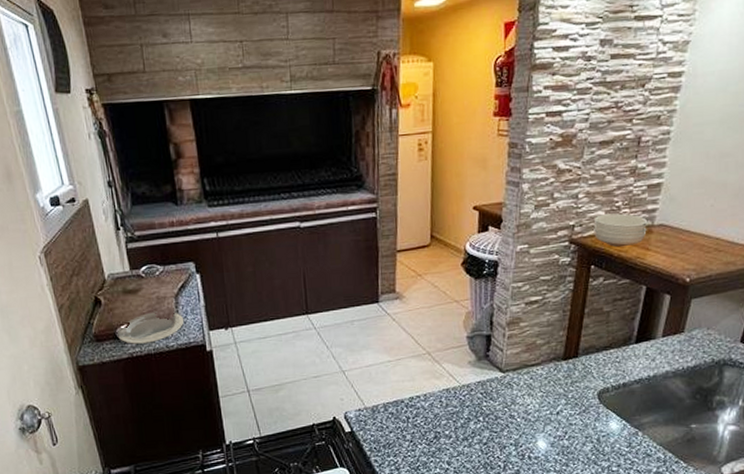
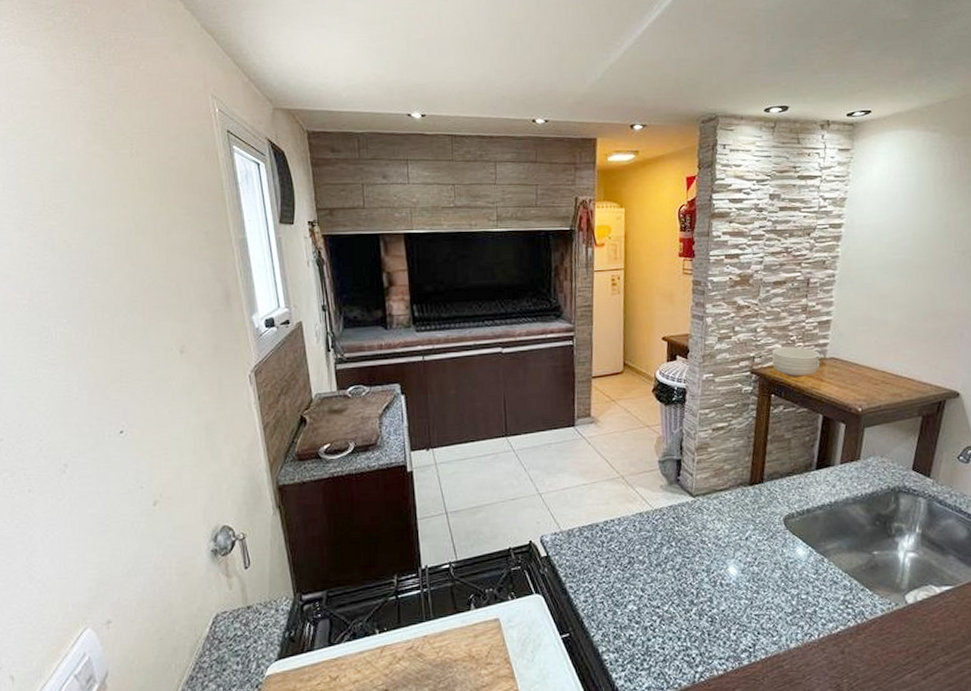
plate: present [118,311,184,344] -> none [320,431,387,464]

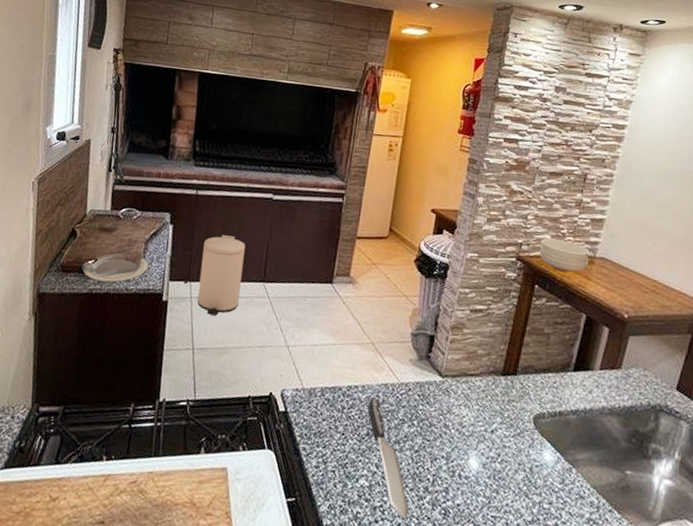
plate: none [320,431,387,464] -> present [83,252,149,283]
pedal bin: none [438,396,484,477] -> present [197,235,245,316]
kitchen knife: none [625,526,678,634] -> present [367,396,409,520]

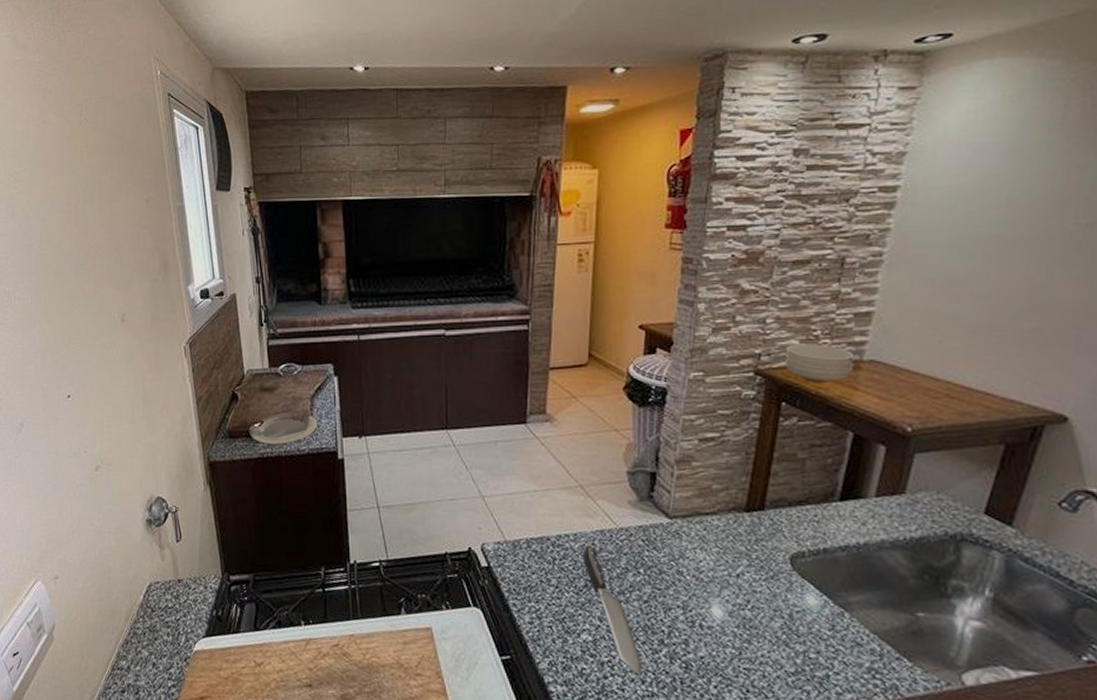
pedal bin: present [197,235,245,316] -> none [373,382,421,470]

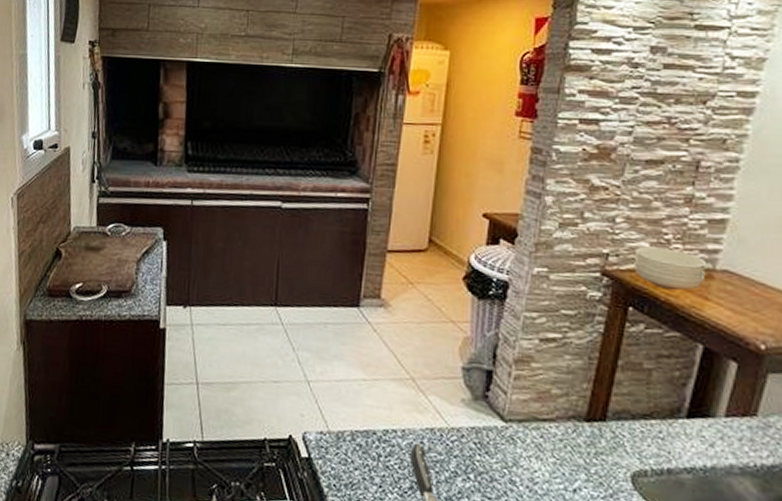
plate: present [251,412,318,445] -> none [71,274,142,308]

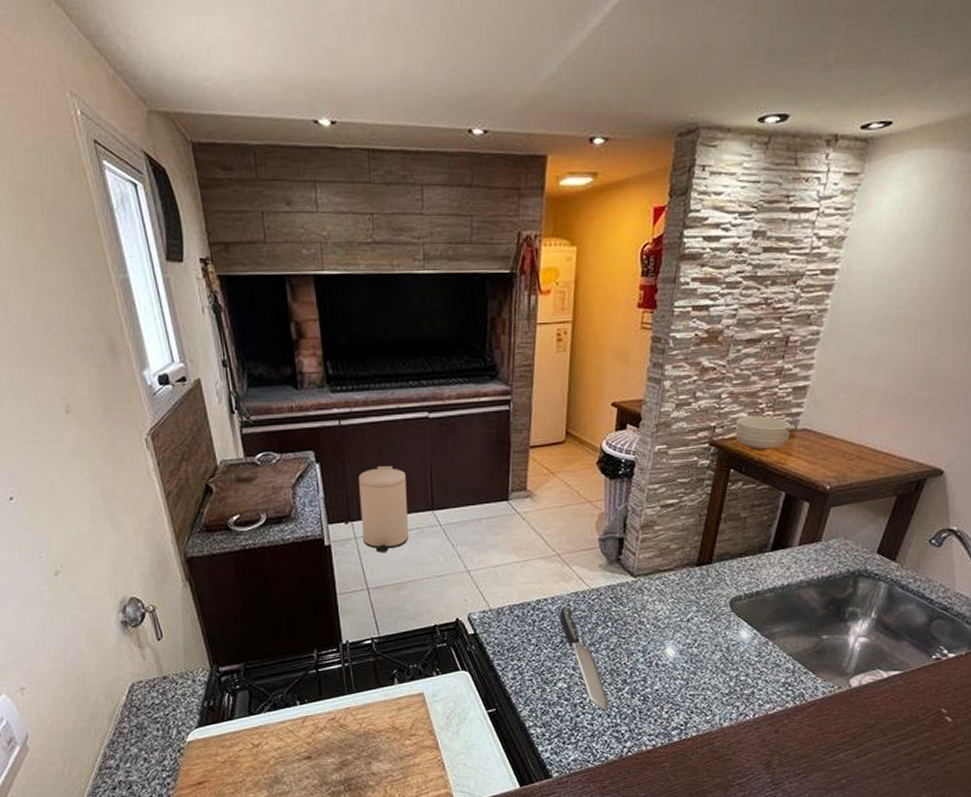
pedal bin: none [199,252,252,345] -> present [358,466,408,552]

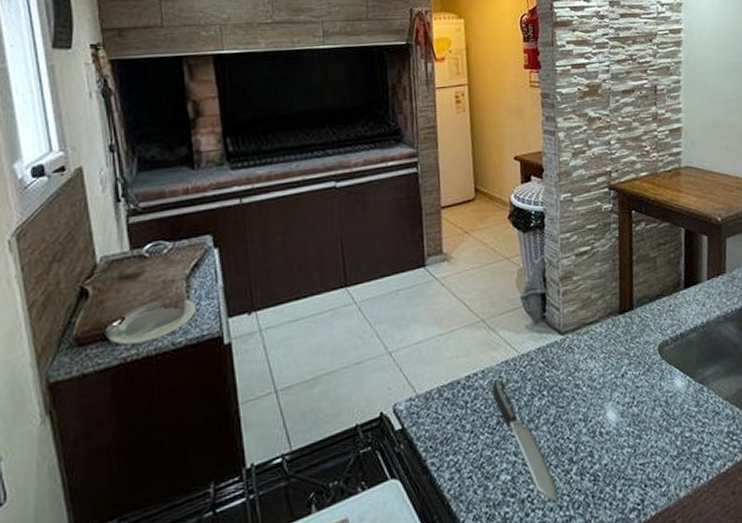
plate: none [229,502,302,536] -> present [108,298,197,346]
pedal bin: present [358,466,408,552] -> none [262,242,321,345]
bowl: present [735,416,791,451] -> none [628,157,676,191]

